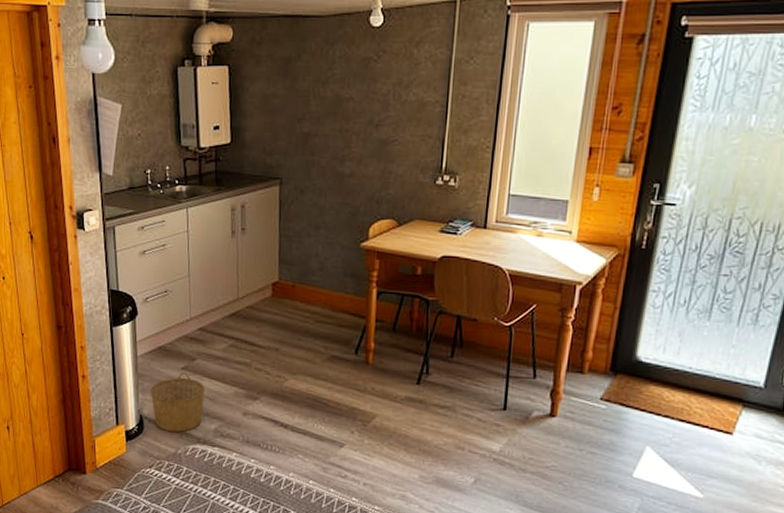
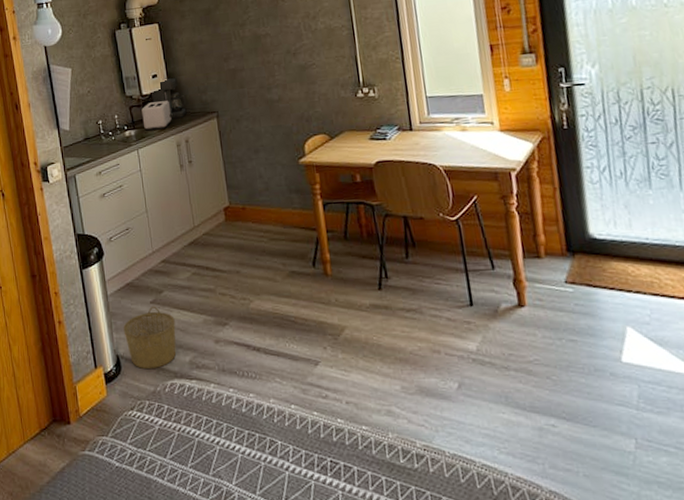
toaster: none [196,157,231,189] -> present [141,100,173,131]
coffee maker: none [210,133,248,179] -> present [152,78,187,119]

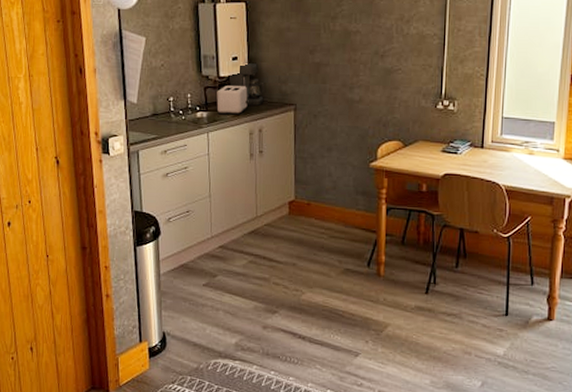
basket: present [123,306,177,370] -> none [172,288,226,348]

